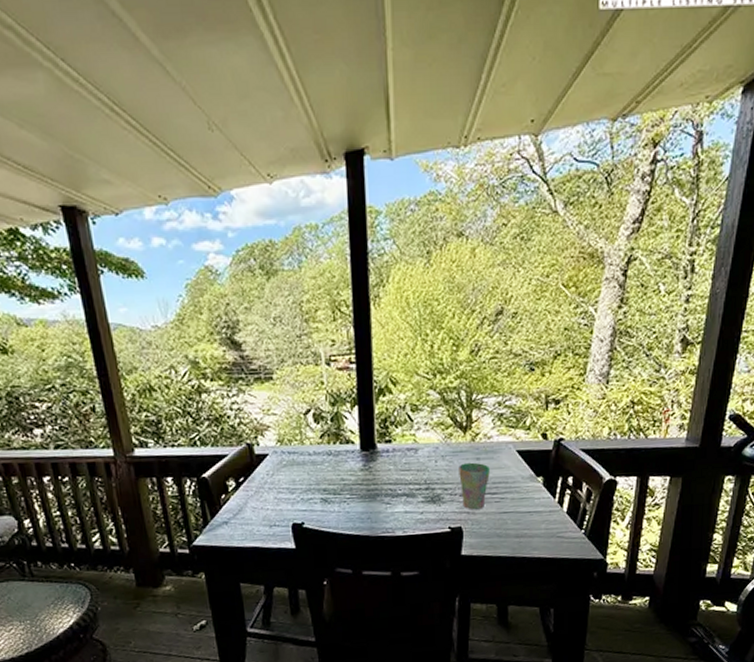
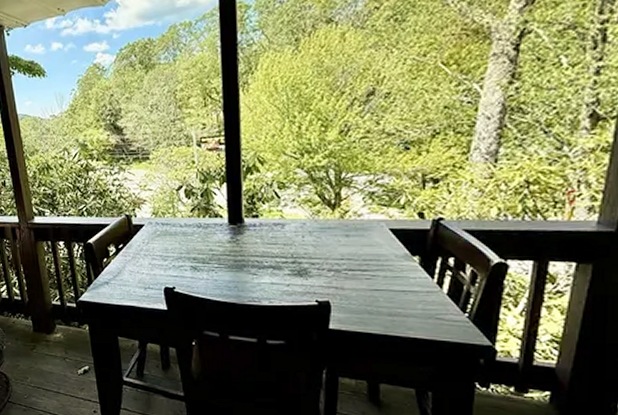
cup: present [459,462,491,510] -> none [327,239,361,285]

